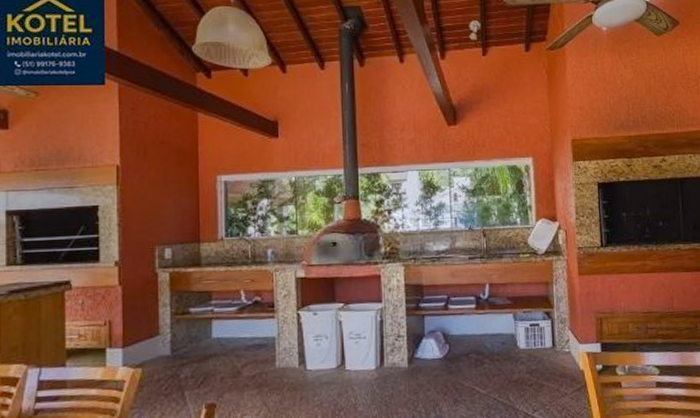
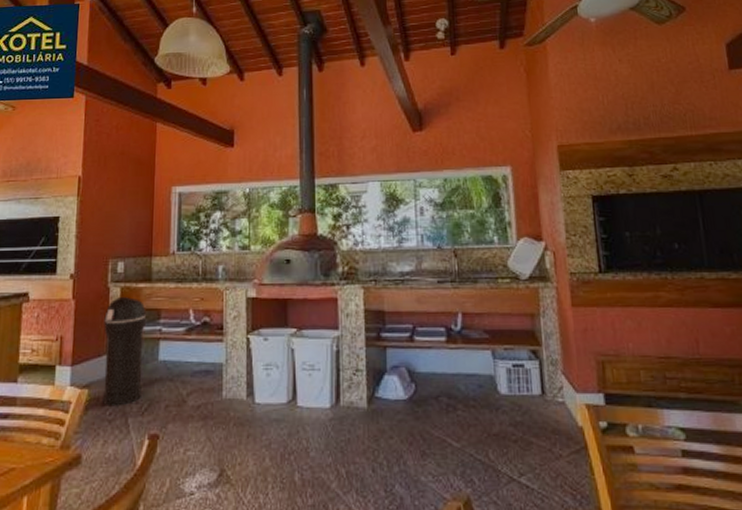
trash can: none [154,280,197,382] -> present [103,296,146,407]

